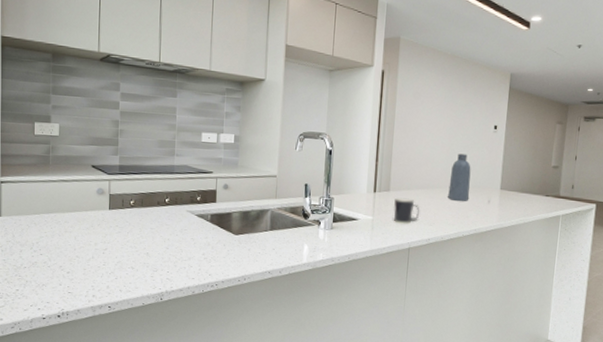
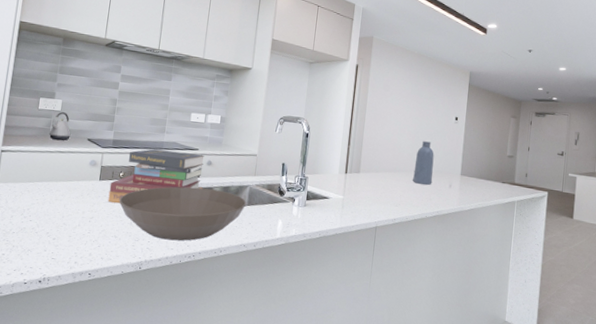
kettle: none [50,137,73,168] -> present [49,112,71,140]
books: none [120,174,220,233] -> present [108,149,205,203]
bowl: none [132,213,269,270] -> present [119,186,247,241]
mug: present [393,197,420,225] -> none [362,179,387,205]

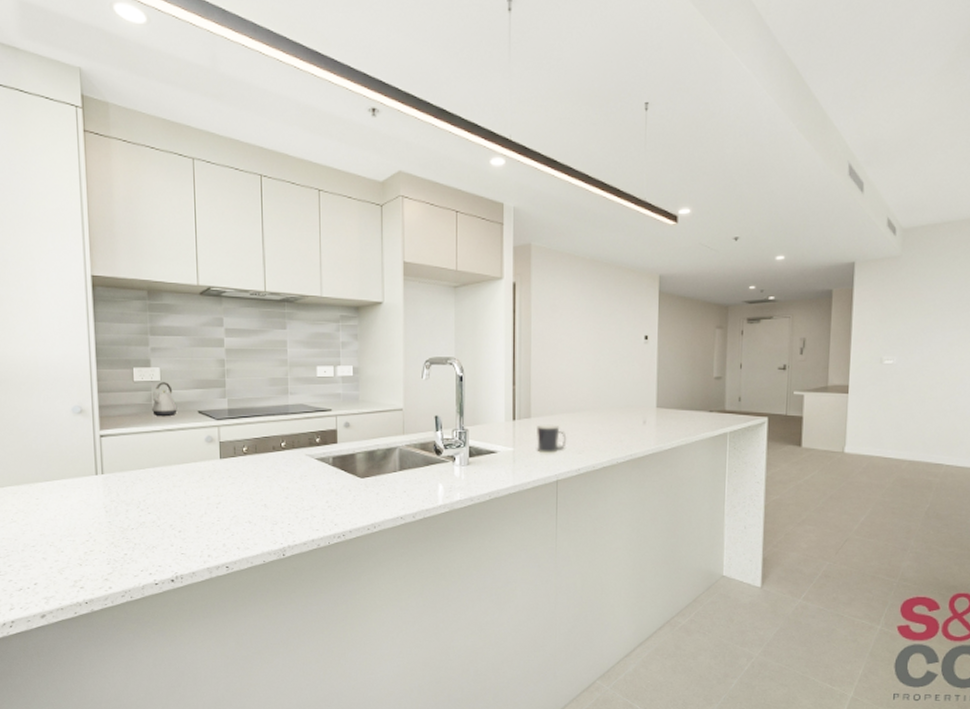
books: present [108,149,205,203] -> none [233,415,343,483]
bowl: present [119,186,247,241] -> none [247,456,398,520]
mug: none [362,179,387,205] -> present [537,424,567,455]
vase: present [413,141,434,186] -> none [597,370,622,425]

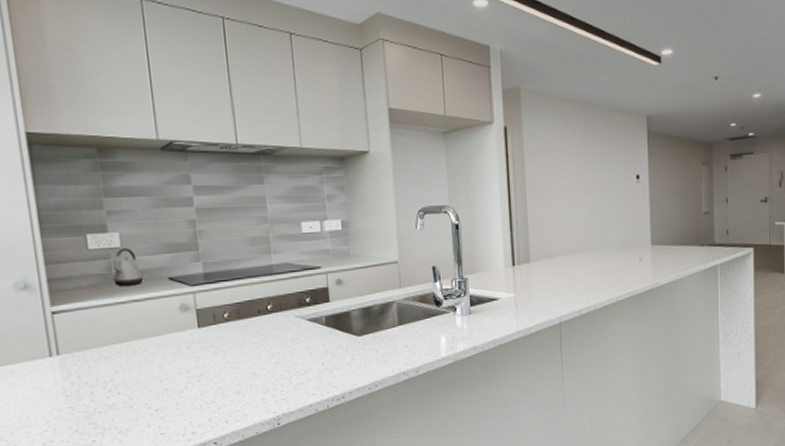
mug: present [537,424,567,455] -> none [537,267,567,299]

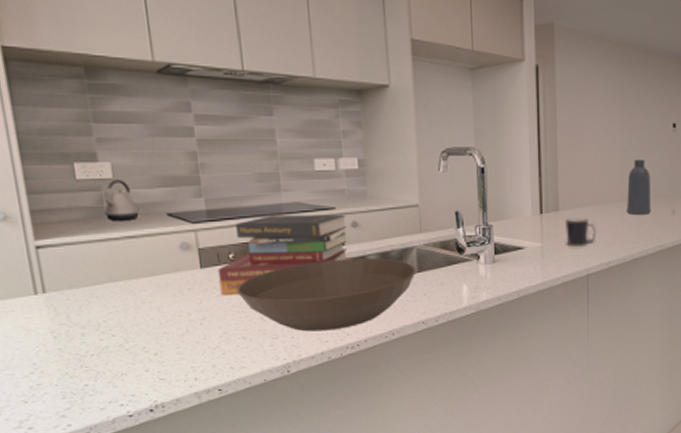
books: none [213,273,337,352] -> present [217,214,352,295]
bowl: none [231,313,397,385] -> present [236,258,416,332]
mug: none [537,267,567,299] -> present [566,217,597,250]
vase: none [595,210,619,265] -> present [627,159,652,216]

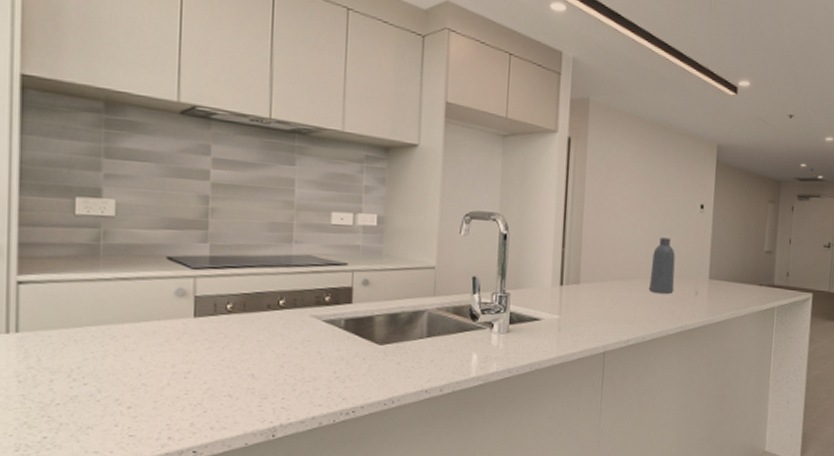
kettle: present [104,180,140,220] -> none [100,218,137,261]
books: present [217,214,352,295] -> none [211,267,358,347]
bowl: present [236,258,416,332] -> none [229,317,425,394]
mug: present [566,217,597,250] -> none [585,291,617,325]

